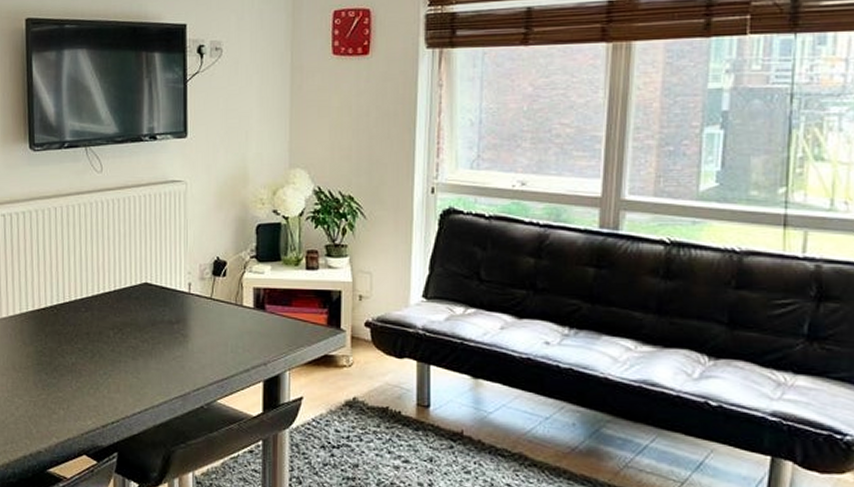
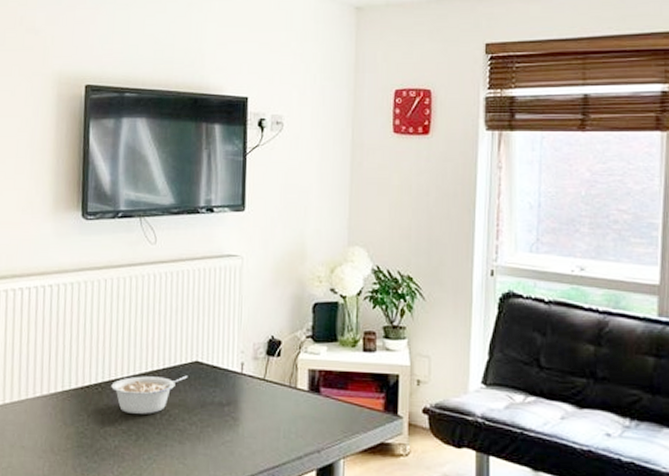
legume: none [66,296,138,333] -> present [111,375,188,414]

